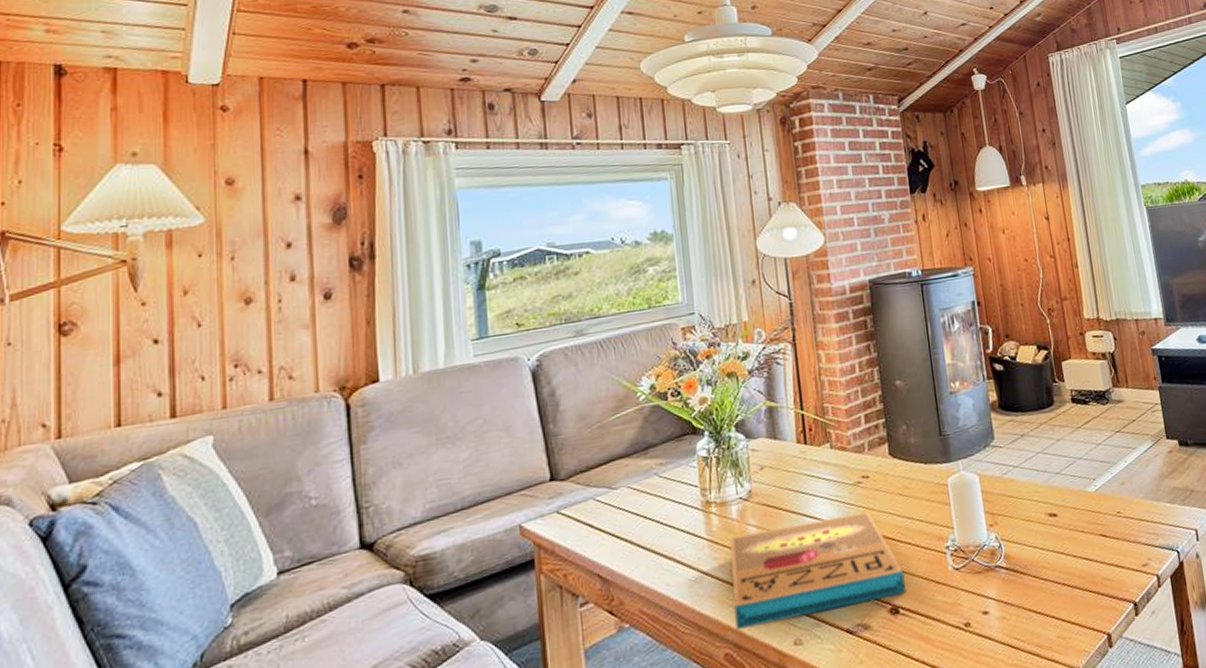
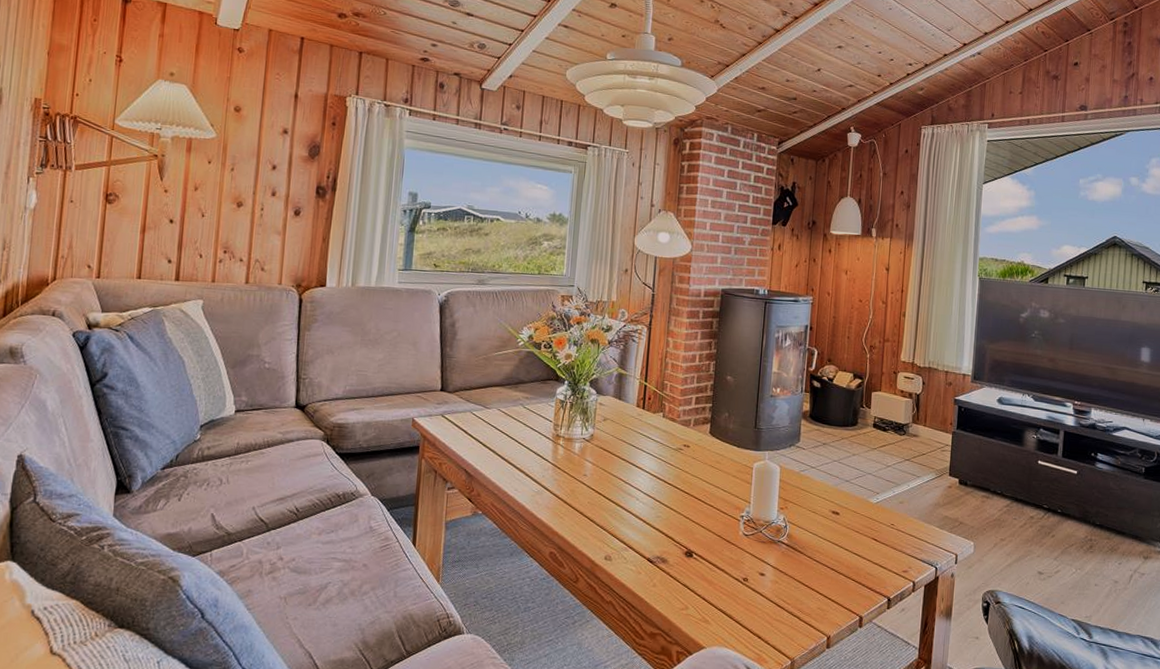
pizza box: present [729,510,906,630] -> none [562,466,703,544]

